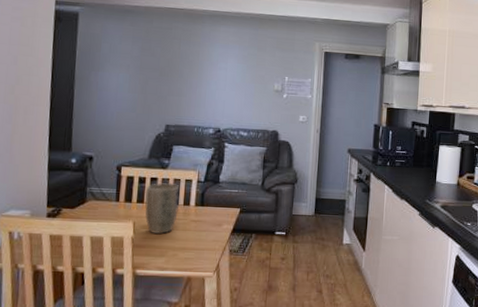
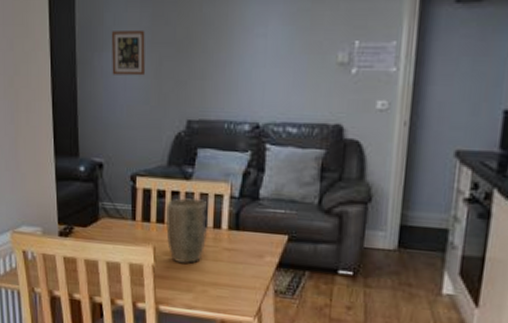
picture frame: none [105,57,135,91] -> present [111,29,145,76]

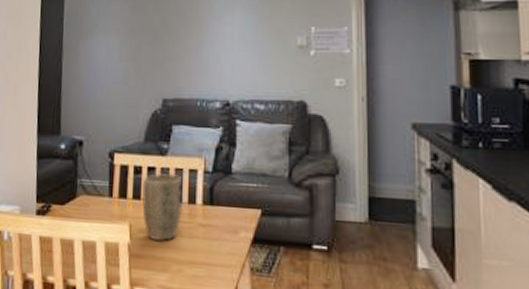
picture frame: present [111,29,145,76] -> none [94,20,126,60]

